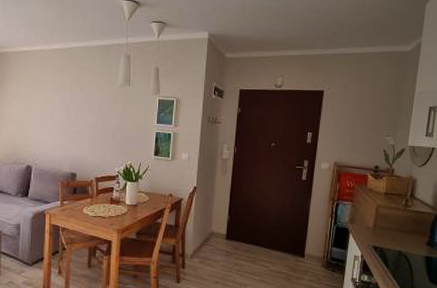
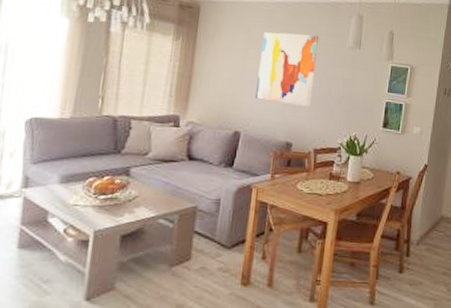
wall art: none [42,76,93,142] -> present [255,32,320,108]

